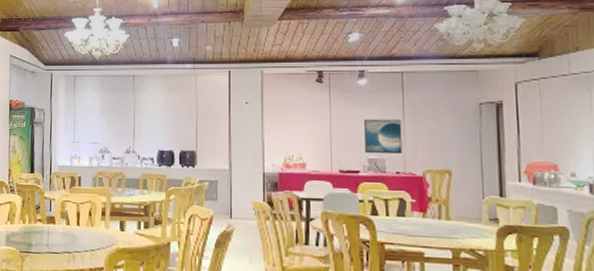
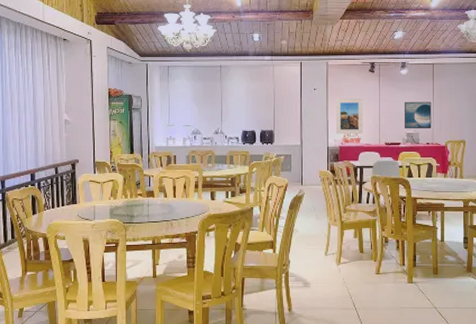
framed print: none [273,113,310,158] -> present [335,98,363,135]

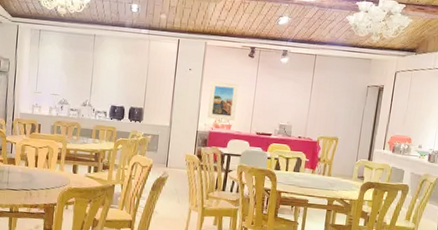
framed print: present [405,101,432,129] -> none [278,91,309,122]

